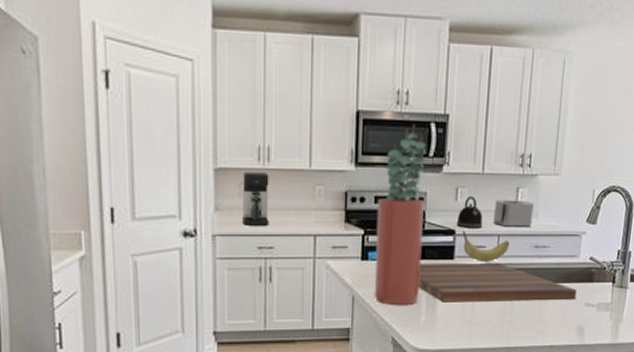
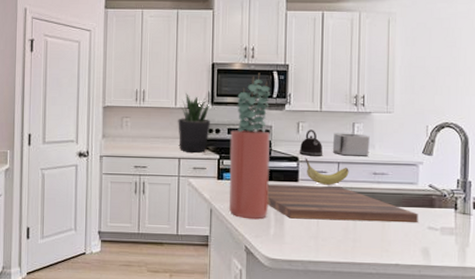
coffee maker: present [243,171,269,226] -> none [123,108,144,150]
planter: none [313,151,354,227] -> present [178,93,210,153]

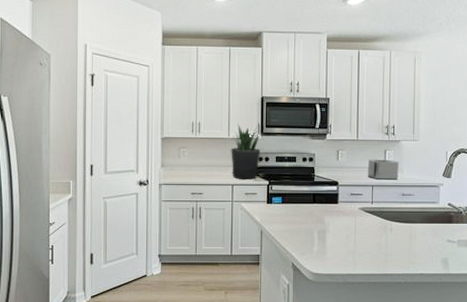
vase: present [229,73,271,219] -> none [277,105,314,238]
cutting board: present [267,184,418,223] -> none [311,207,439,237]
kettle: present [299,130,323,156] -> none [338,157,360,180]
fruit: present [305,157,349,185] -> none [344,181,381,206]

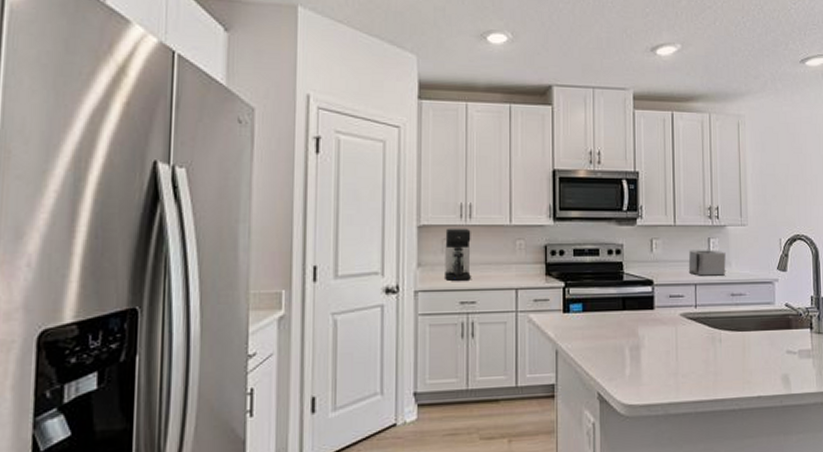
coffee maker: none [181,139,200,178] -> present [445,228,471,281]
planter: present [231,125,260,179] -> none [514,207,552,281]

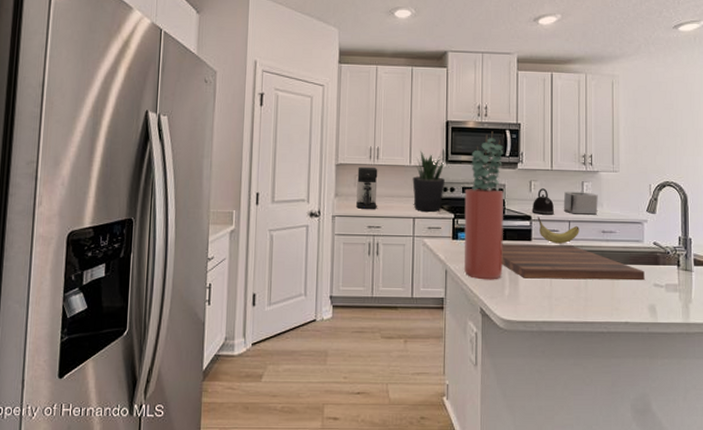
planter: none [514,207,552,281] -> present [412,151,445,212]
vase: none [576,181,622,358] -> present [464,131,504,279]
cutting board: none [621,312,777,354] -> present [502,244,645,281]
kettle: none [653,247,679,278] -> present [531,188,555,215]
fruit: none [660,280,707,312] -> present [537,216,579,244]

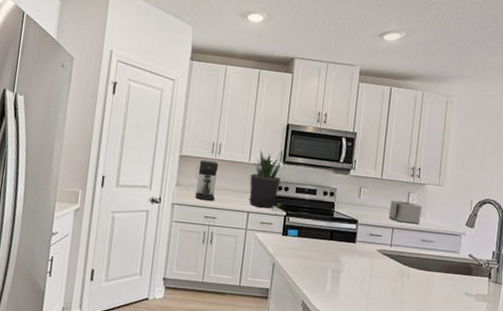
vase: present [464,131,504,279] -> none [291,137,339,276]
cutting board: present [502,244,645,281] -> none [326,243,458,289]
kettle: present [531,188,555,215] -> none [359,195,380,221]
fruit: present [537,216,579,244] -> none [363,220,402,249]

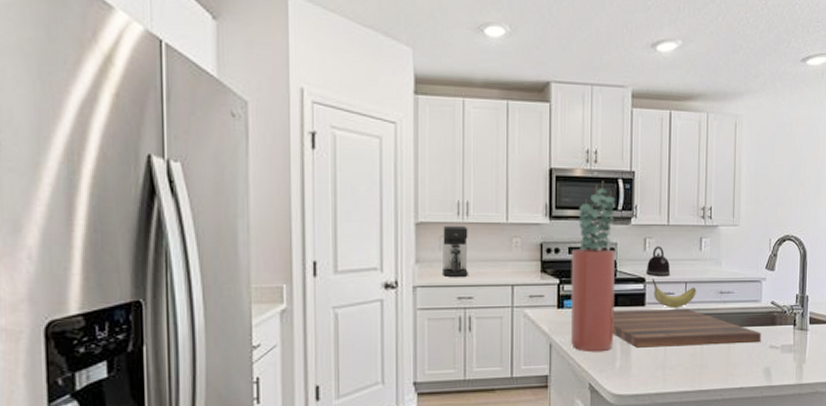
planter: present [249,150,282,208] -> none [510,205,548,277]
vase: none [291,137,339,276] -> present [570,180,616,351]
cutting board: none [326,243,458,289] -> present [612,309,761,348]
kettle: none [359,195,380,221] -> present [646,246,671,276]
fruit: none [363,220,402,249] -> present [652,277,696,308]
toaster: present [388,200,422,224] -> none [680,249,717,274]

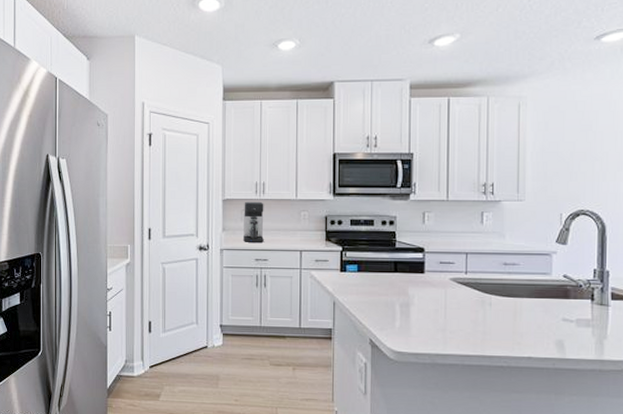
vase: present [570,180,616,351] -> none [352,162,395,311]
cutting board: present [612,309,761,348] -> none [392,276,552,315]
kettle: present [646,246,671,276] -> none [425,220,451,247]
fruit: present [652,277,696,308] -> none [431,248,478,277]

